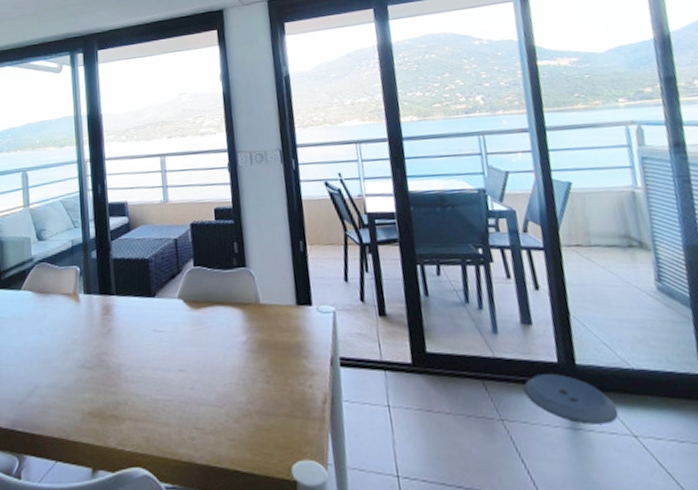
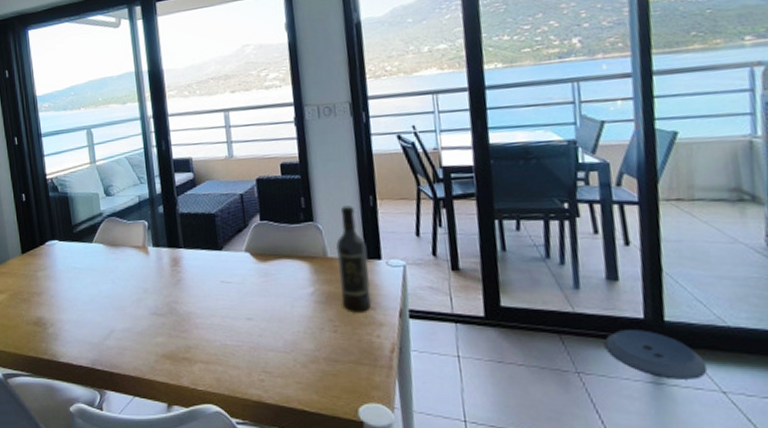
wine bottle: none [267,250,304,361] -> present [335,205,372,313]

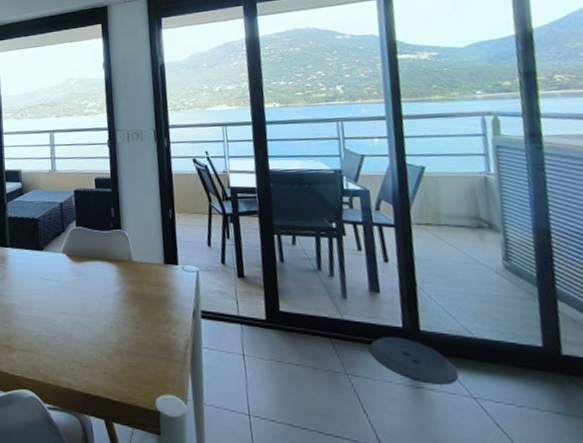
wine bottle: present [335,205,372,313] -> none [139,217,169,311]

